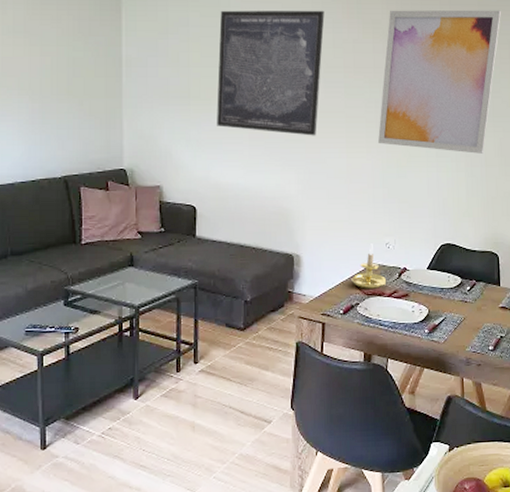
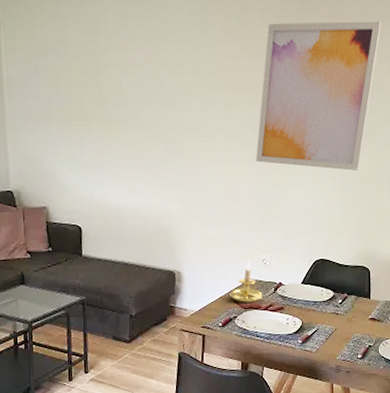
wall art: present [217,10,325,136] -> none [98,25,203,155]

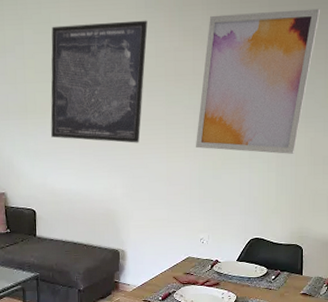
wall art: none [98,25,203,155] -> present [50,20,148,143]
candle holder: present [229,260,263,303] -> none [169,239,200,279]

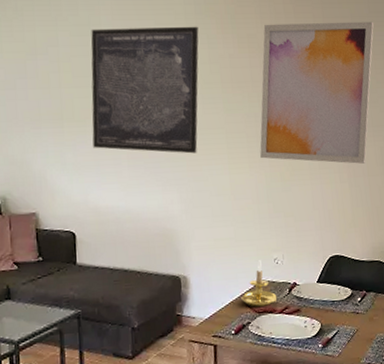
candle holder: none [169,239,200,279] -> present [241,260,277,307]

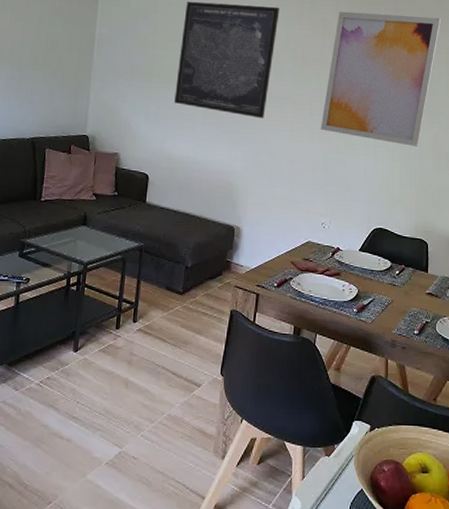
candle holder: present [241,260,277,307] -> none [287,222,320,265]

